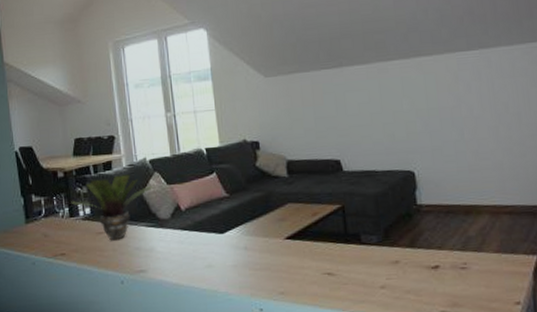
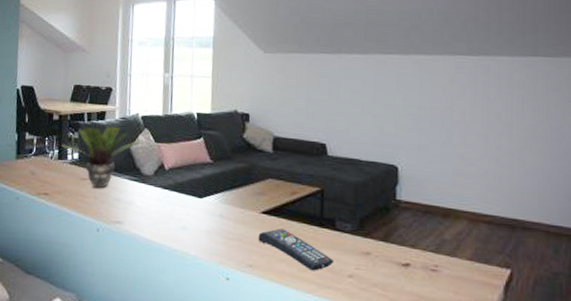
remote control: none [285,251,365,288] -> present [258,228,335,271]

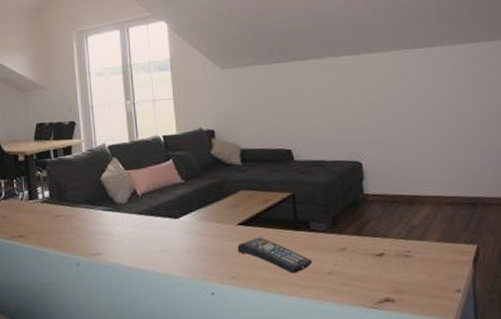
potted plant: present [61,126,142,189] -> none [30,159,112,224]

